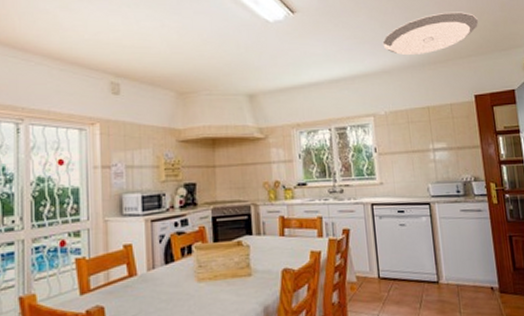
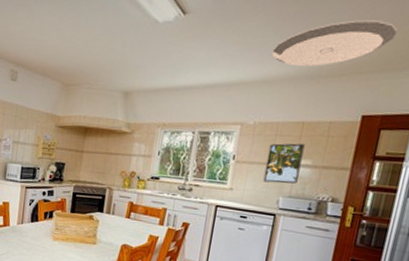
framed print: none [405,128,440,171] -> present [263,143,305,184]

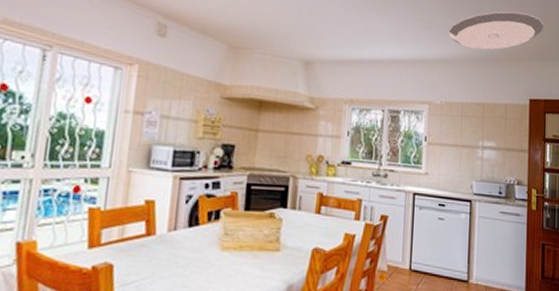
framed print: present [263,143,305,184] -> none [455,124,488,167]

